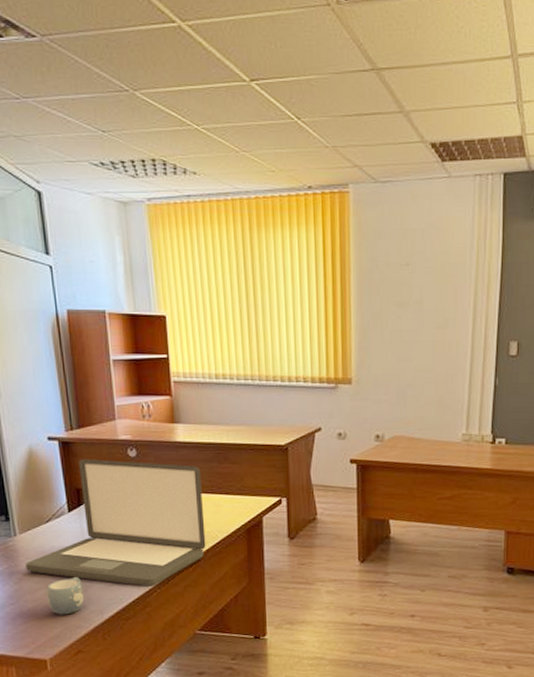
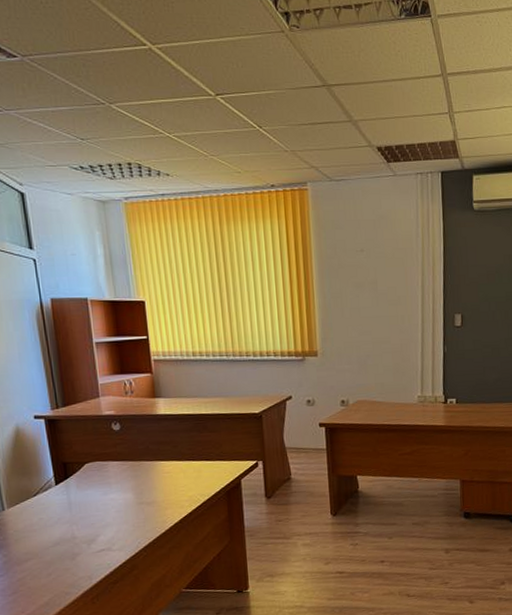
laptop: present [25,458,206,587] -> none [14,434,189,551]
mug: present [46,577,84,615] -> none [35,546,72,584]

